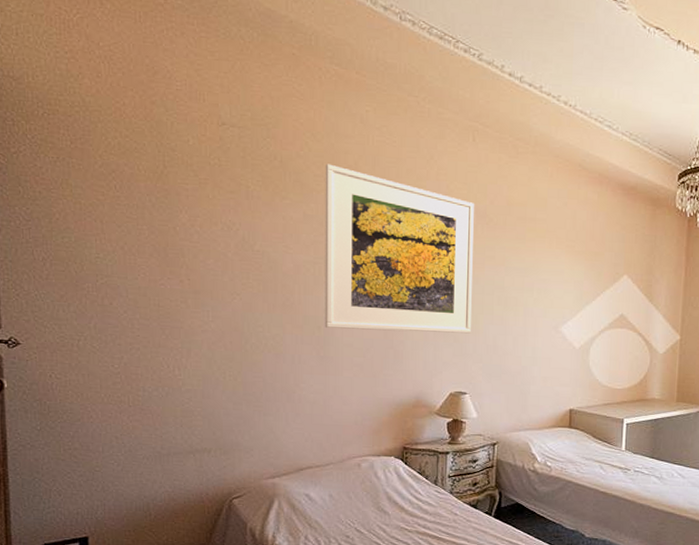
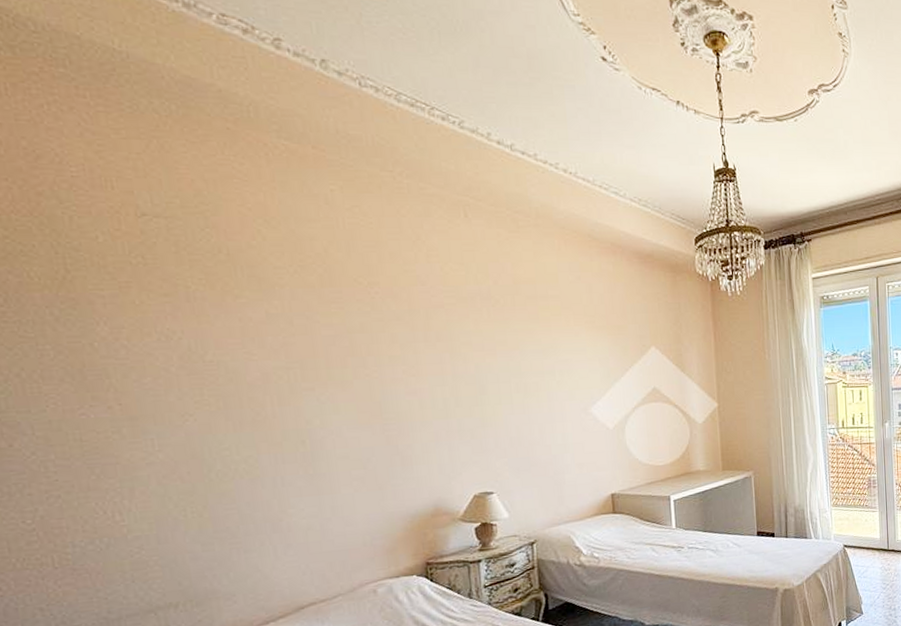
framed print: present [325,163,474,334] -> none [286,253,489,441]

